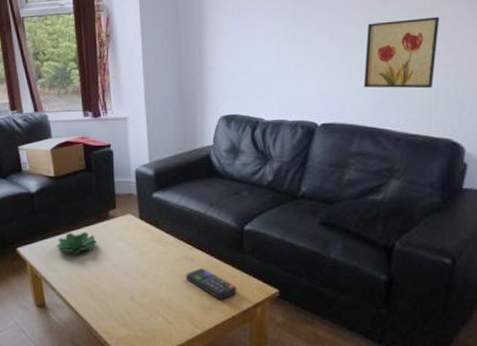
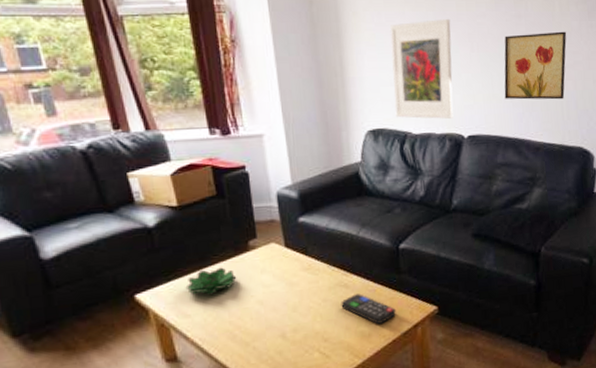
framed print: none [248,9,311,107] -> present [389,19,453,119]

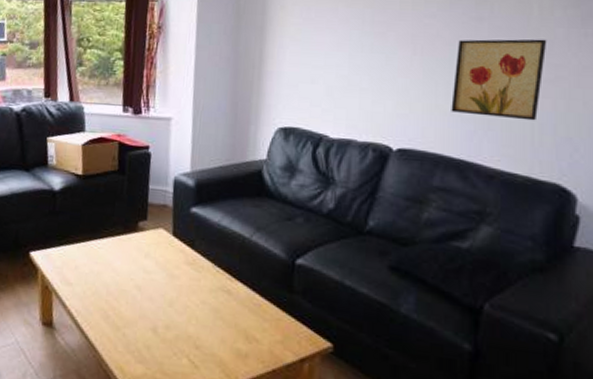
succulent plant: present [185,267,237,295] -> none [73,242,121,268]
remote control: present [341,294,396,325] -> none [220,304,281,347]
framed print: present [389,19,453,119] -> none [312,17,391,126]

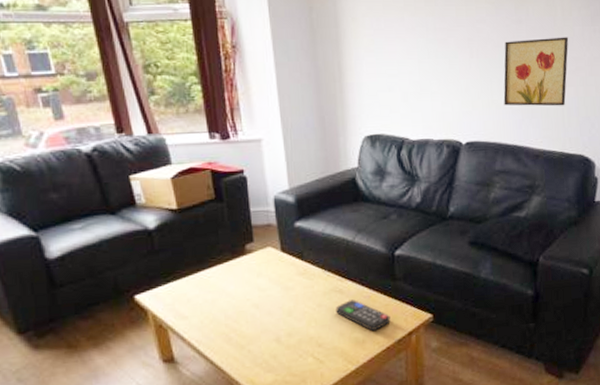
remote control: none [220,304,281,347] -> present [335,300,391,332]

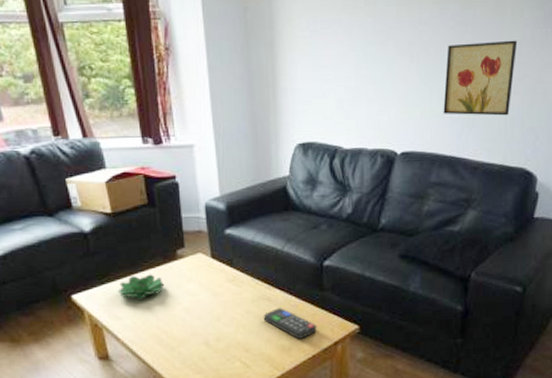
succulent plant: none [183,270,234,297] -> present [117,274,165,299]

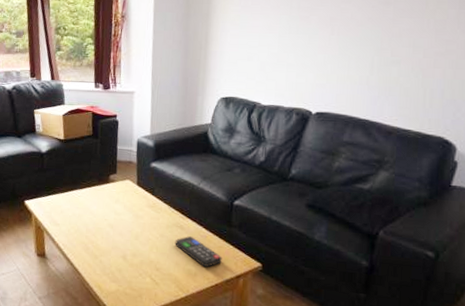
succulent plant: present [117,274,165,299] -> none [59,192,97,212]
wall art: present [443,40,518,116] -> none [360,19,441,87]

